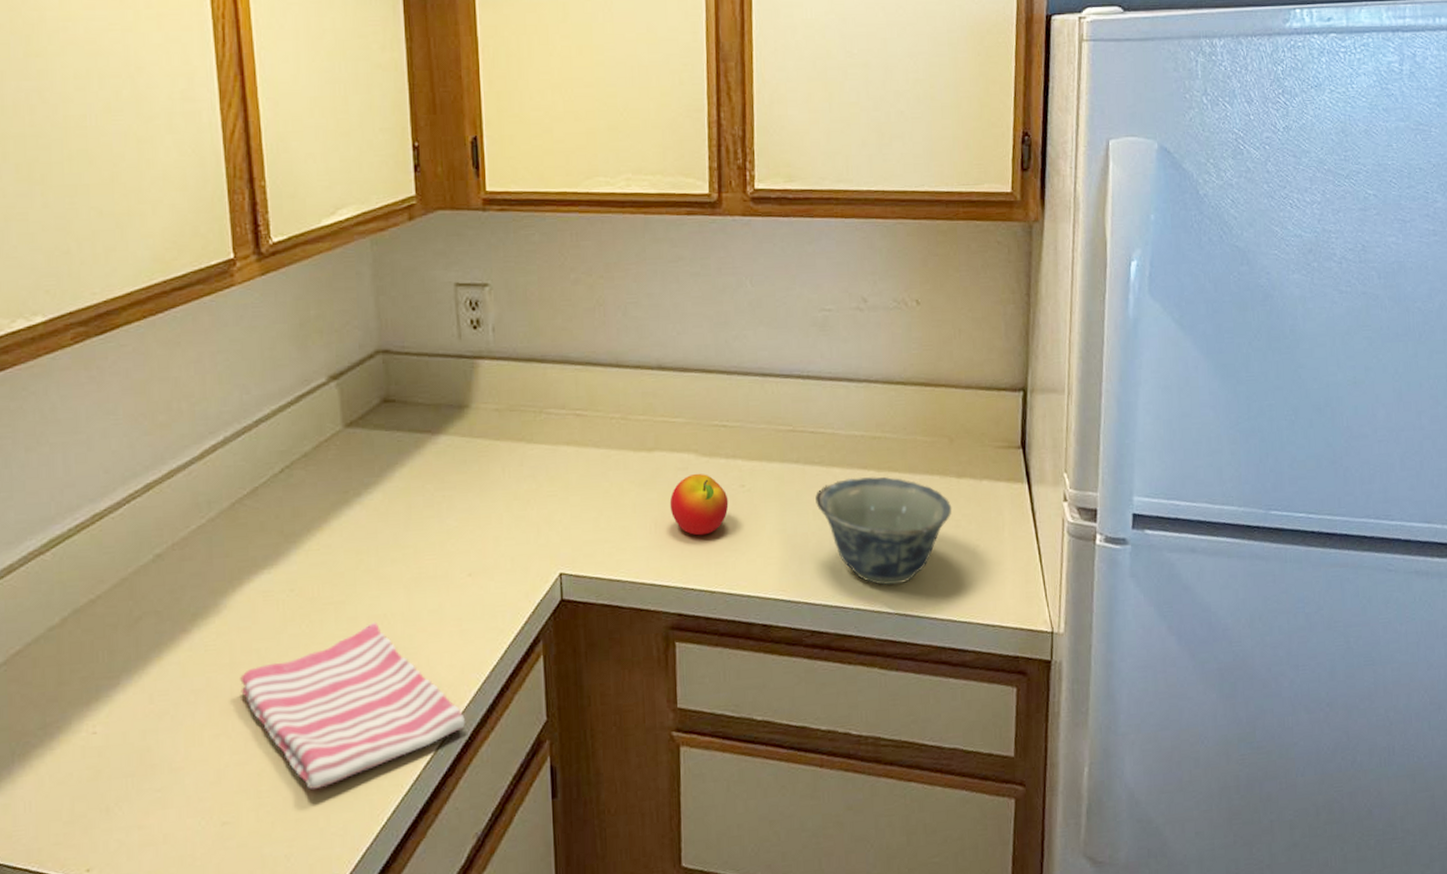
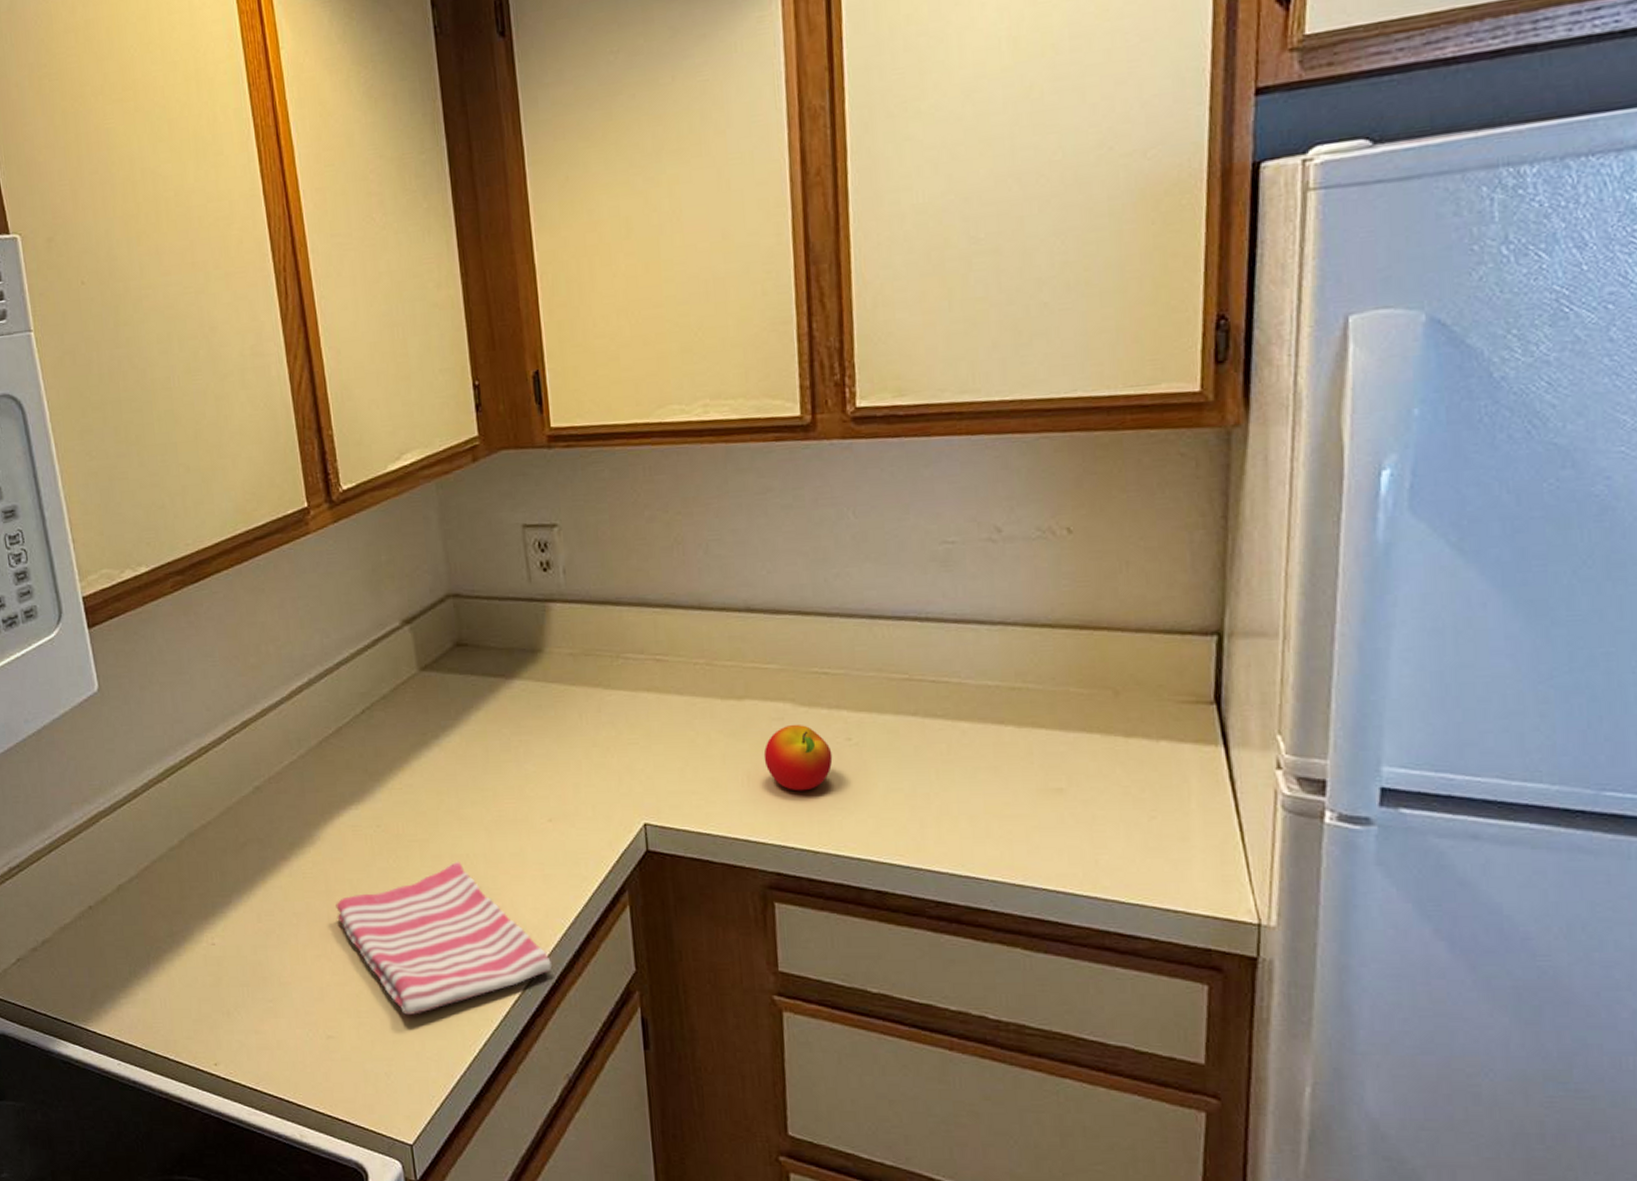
bowl: present [815,476,952,585] -> none [938,733,1118,857]

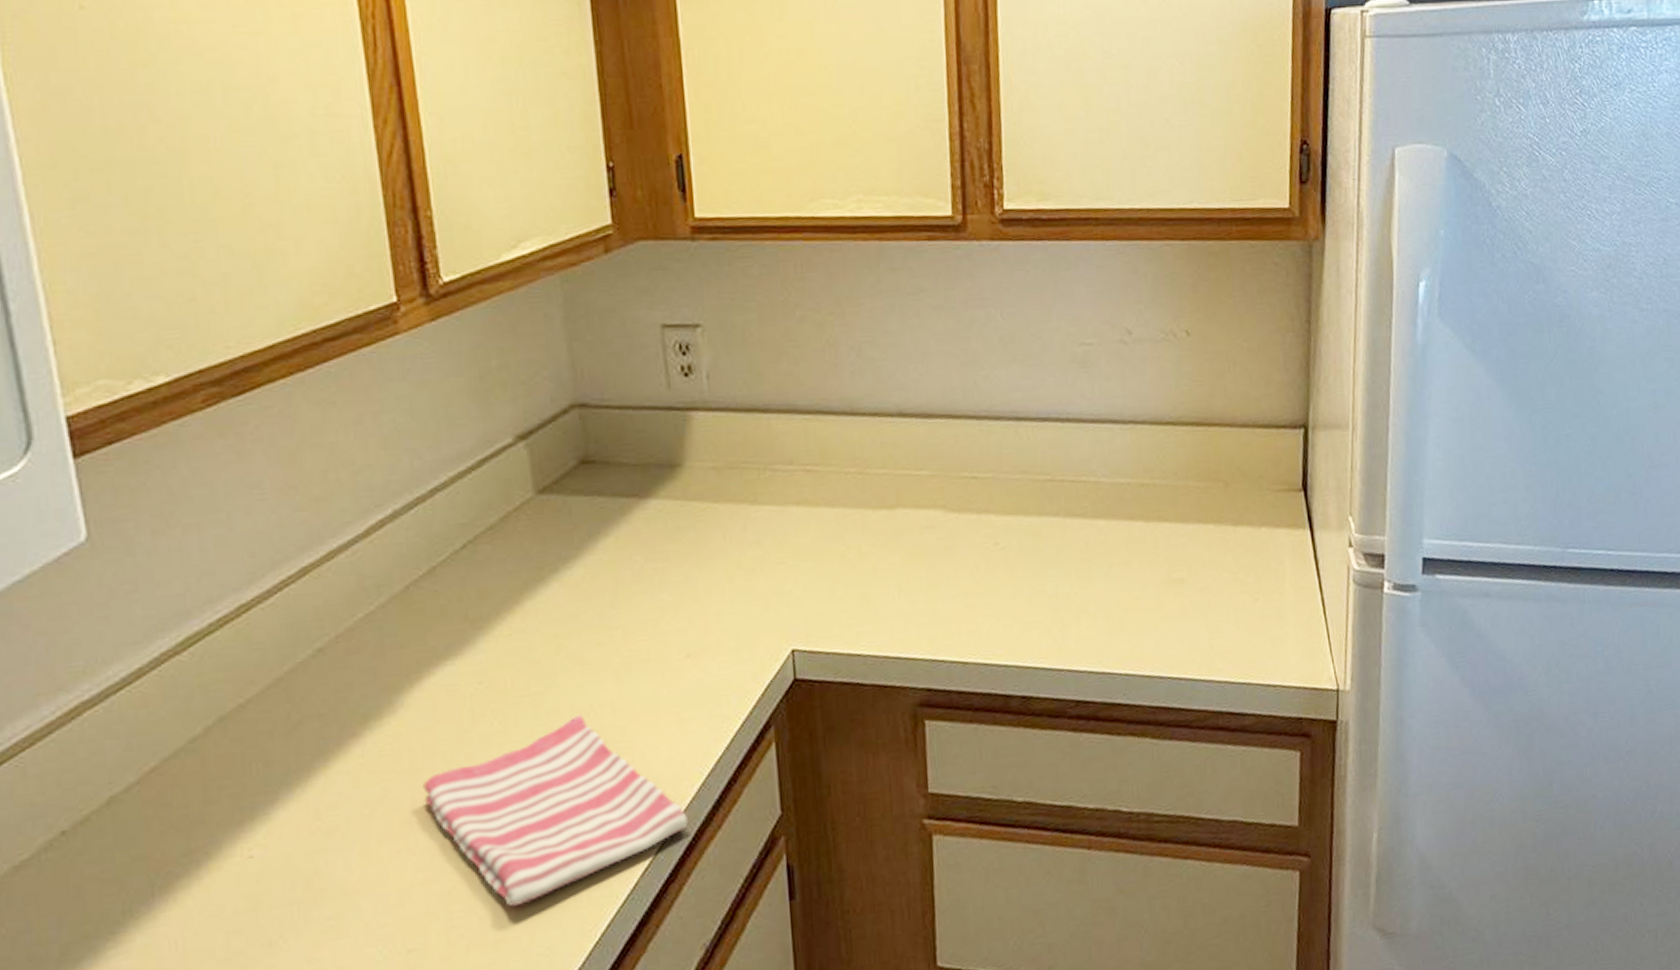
apple: present [763,724,833,792] -> none [915,531,982,602]

